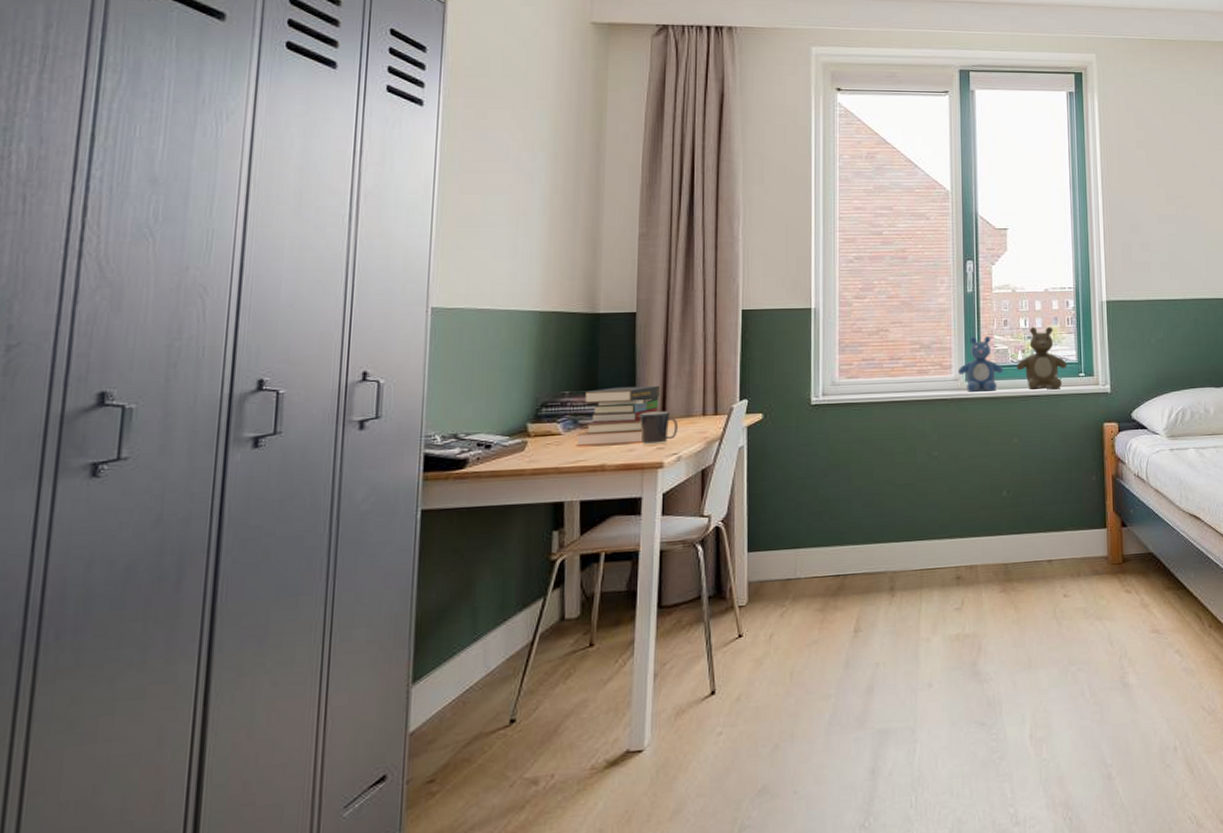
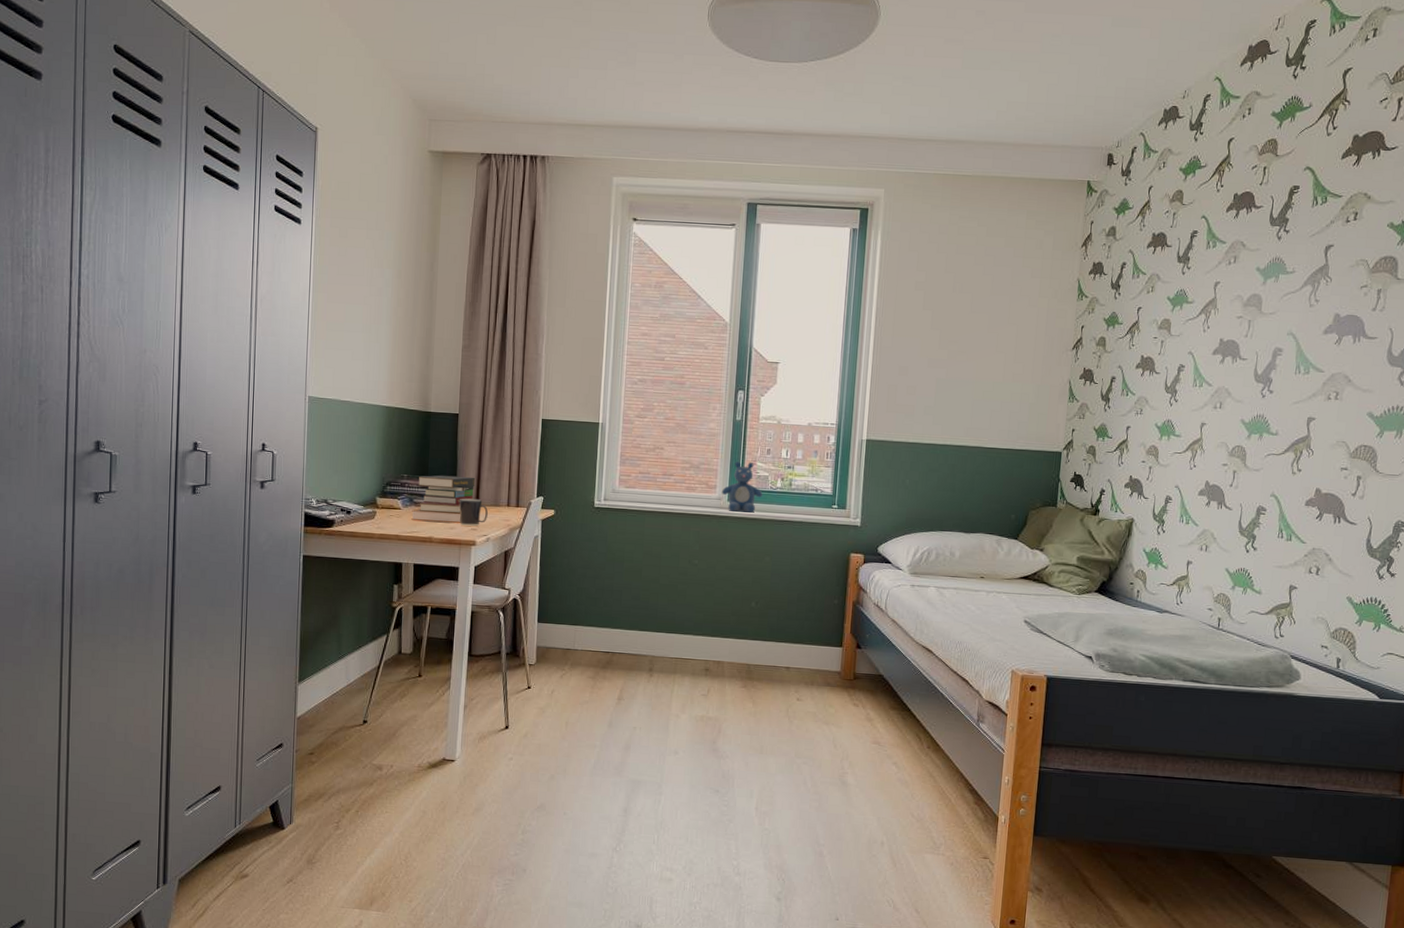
teddy bear: present [1016,326,1067,391] -> none [774,457,822,518]

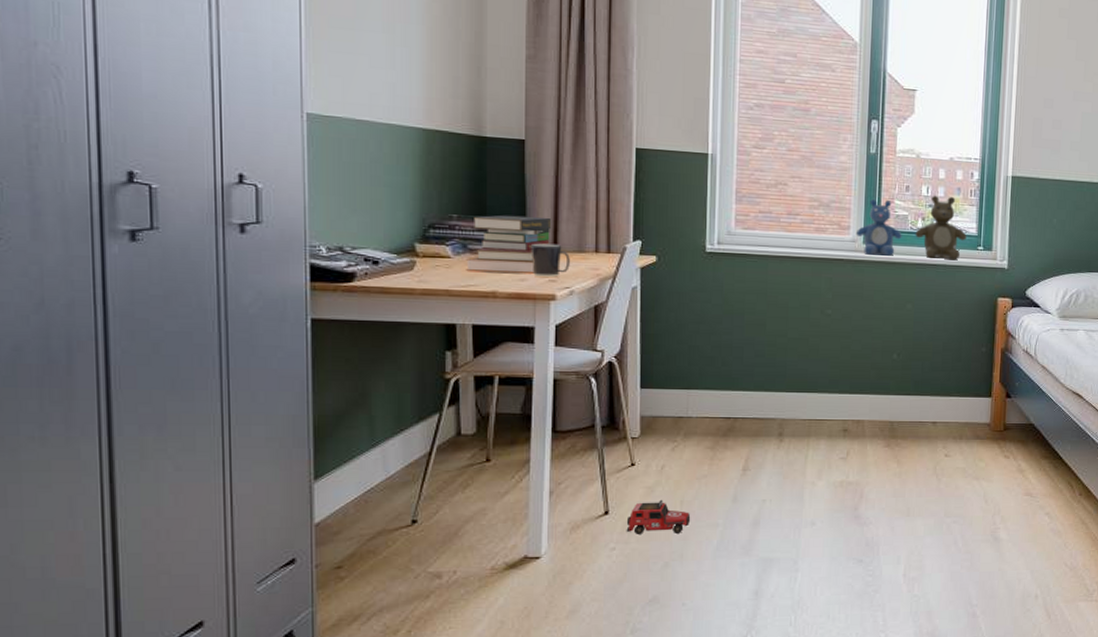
toy truck: none [521,719,574,751] -> present [626,499,691,534]
teddy bear: none [774,457,822,518] -> present [915,195,967,261]

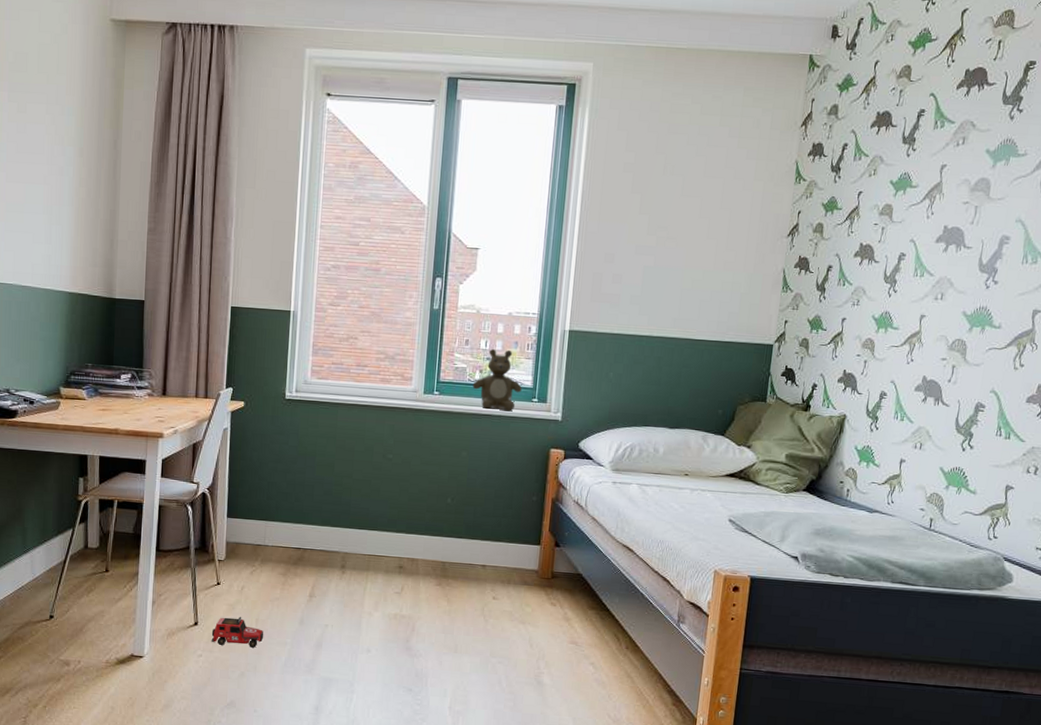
books: present [466,215,552,273] -> none [96,364,163,414]
mug: present [530,243,570,278] -> none [145,389,175,419]
stuffed animal: present [855,199,902,256] -> none [417,352,460,406]

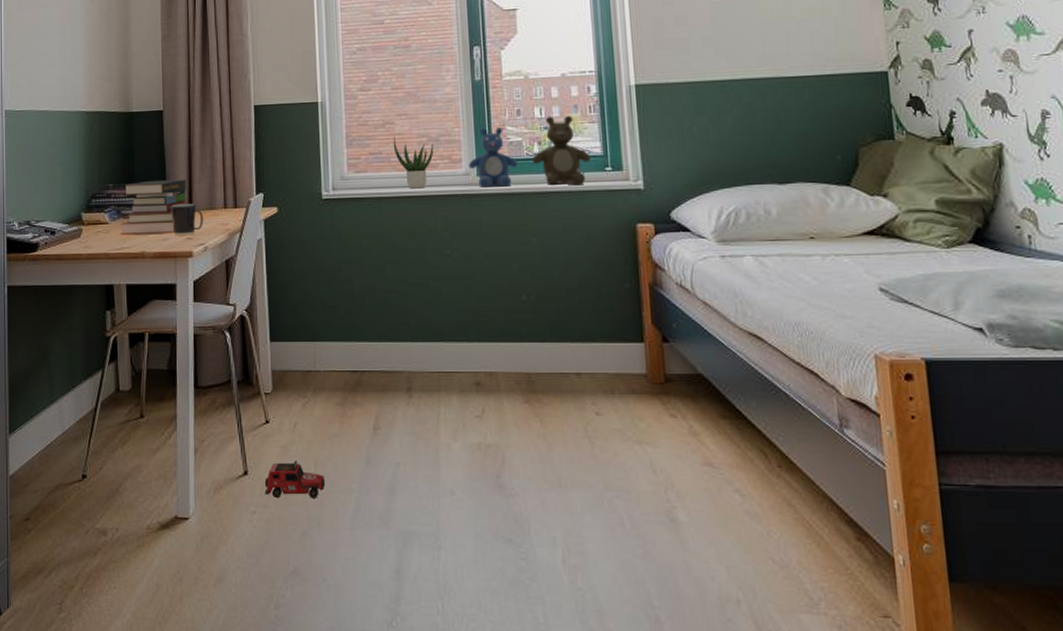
books: none [96,364,163,414] -> present [120,179,187,234]
mug: none [145,389,175,419] -> present [170,203,203,237]
potted plant: none [354,351,390,400] -> present [393,137,434,190]
stuffed animal: none [417,352,460,406] -> present [468,128,518,187]

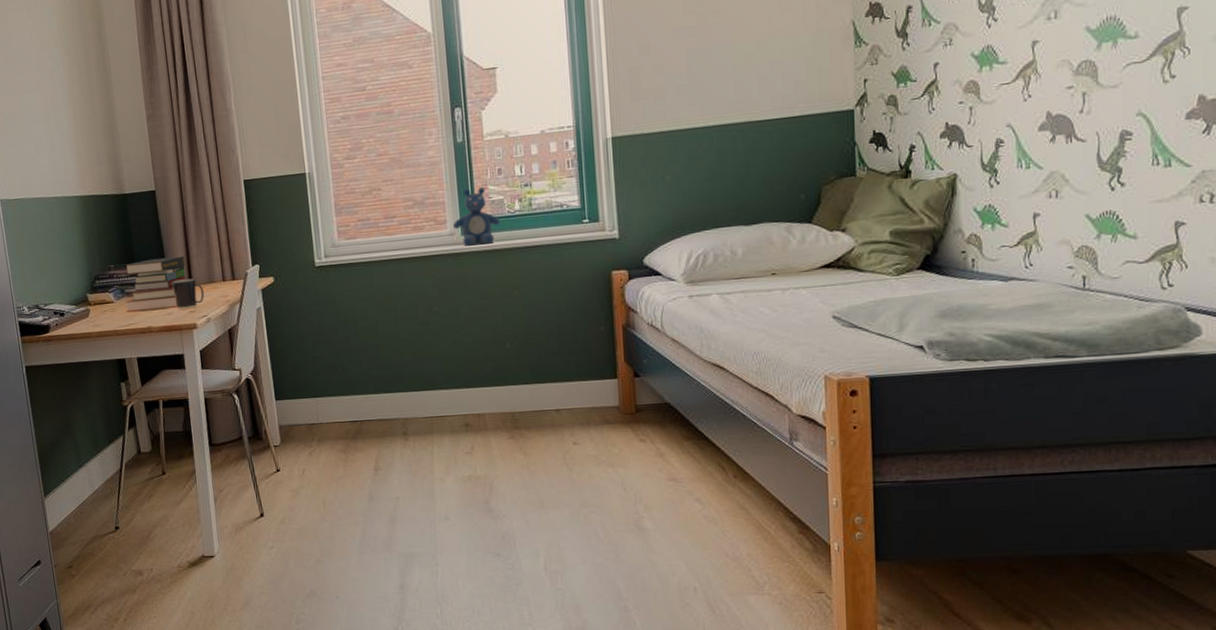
toy truck: present [264,460,326,498] -> none [279,501,334,534]
potted plant: present [393,137,434,190] -> none [380,202,420,252]
teddy bear: present [532,115,591,186] -> none [513,171,569,241]

